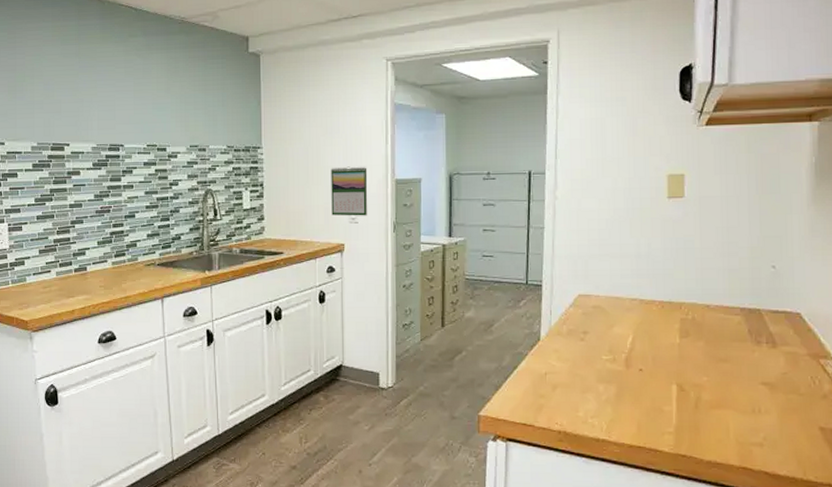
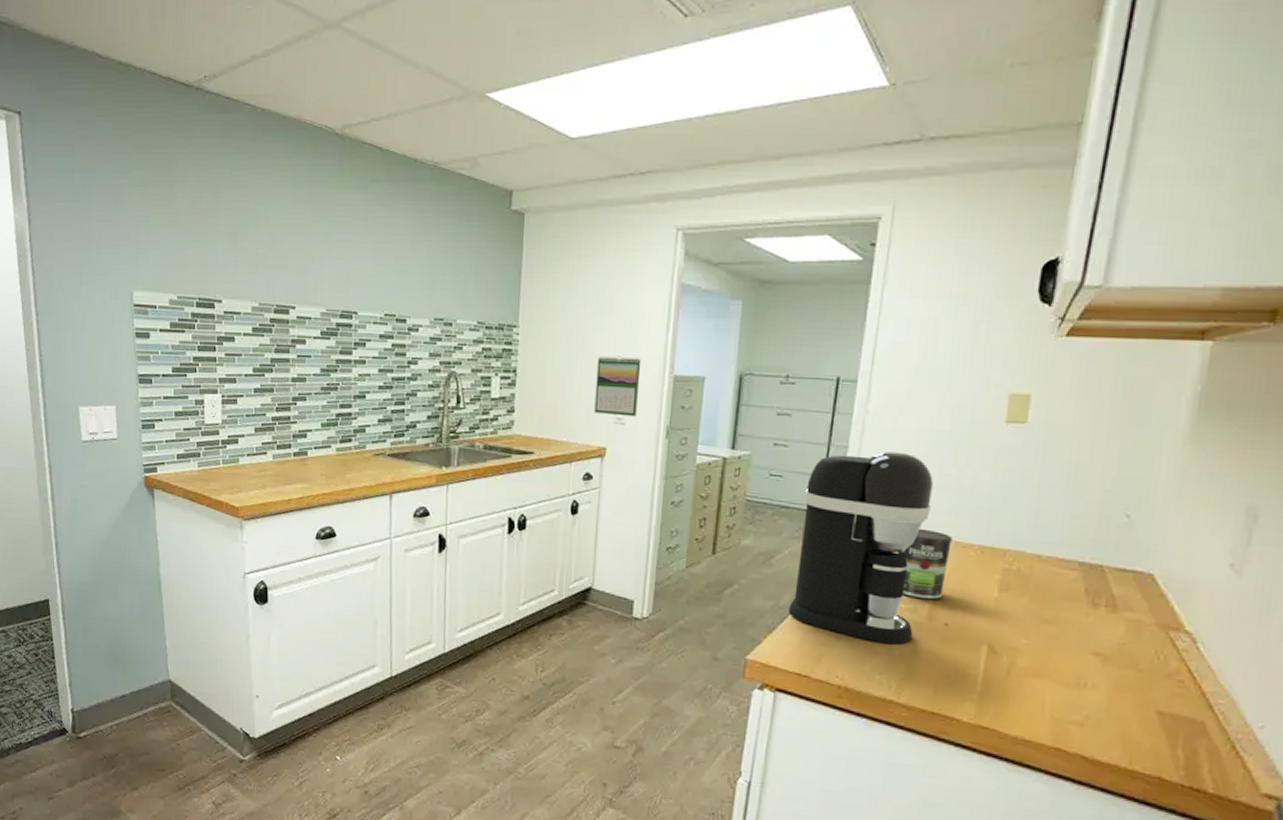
coffee maker: none [510,229,616,391] -> present [788,451,933,644]
coffee can: none [593,291,637,350] -> present [896,528,952,600]

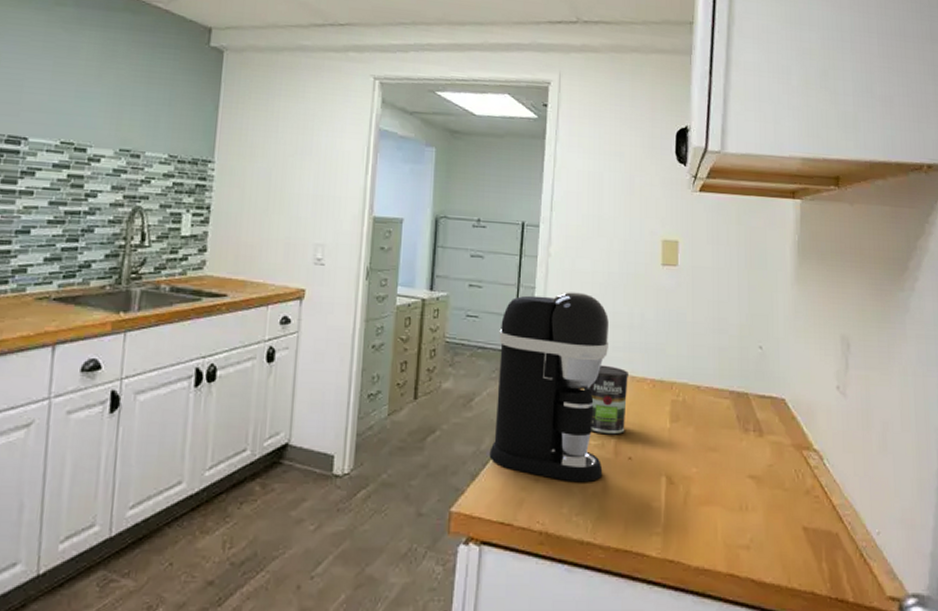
calendar: present [594,356,642,417] -> none [293,196,341,257]

